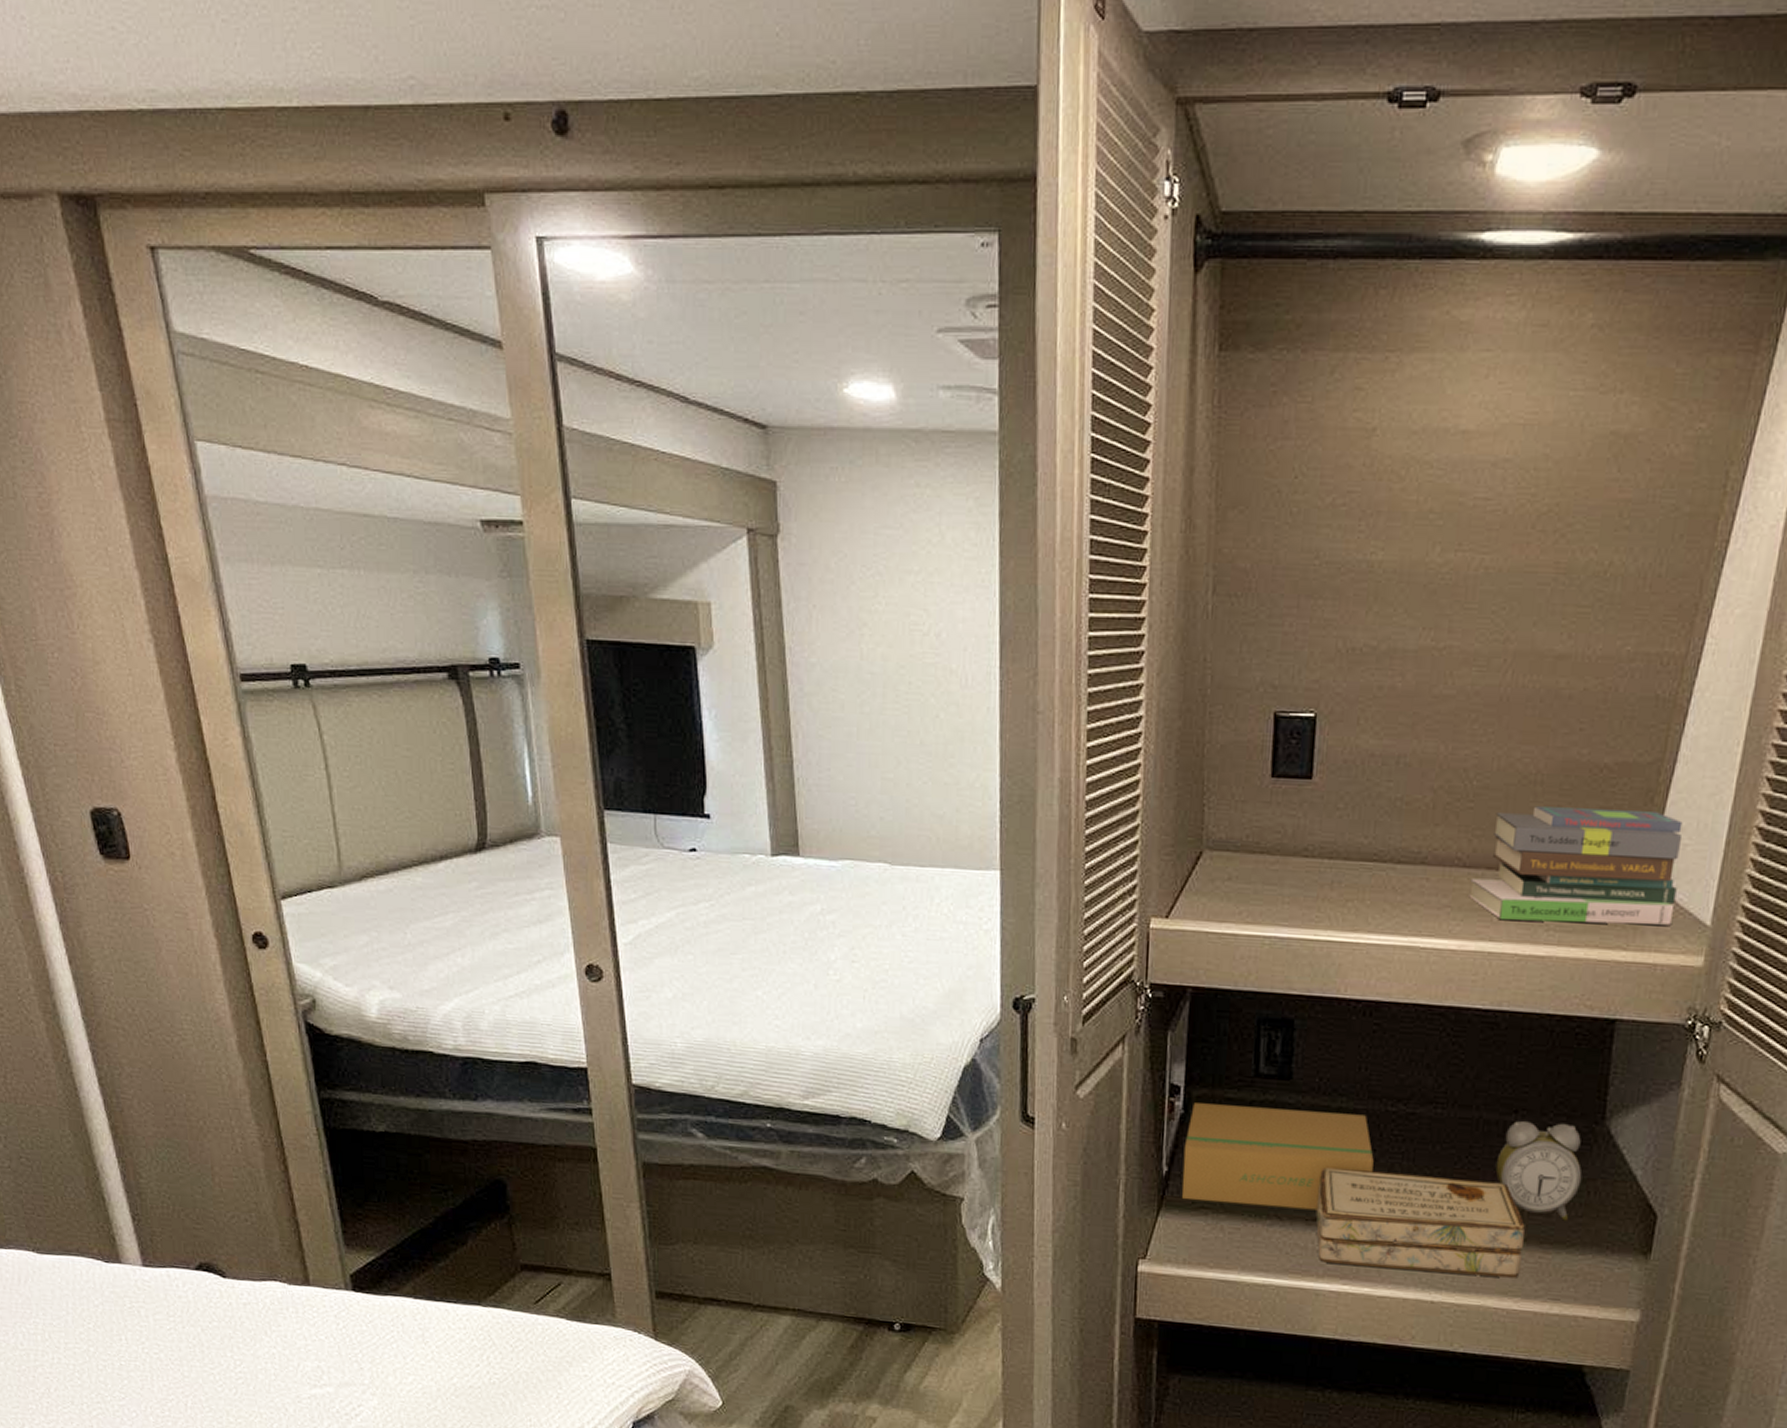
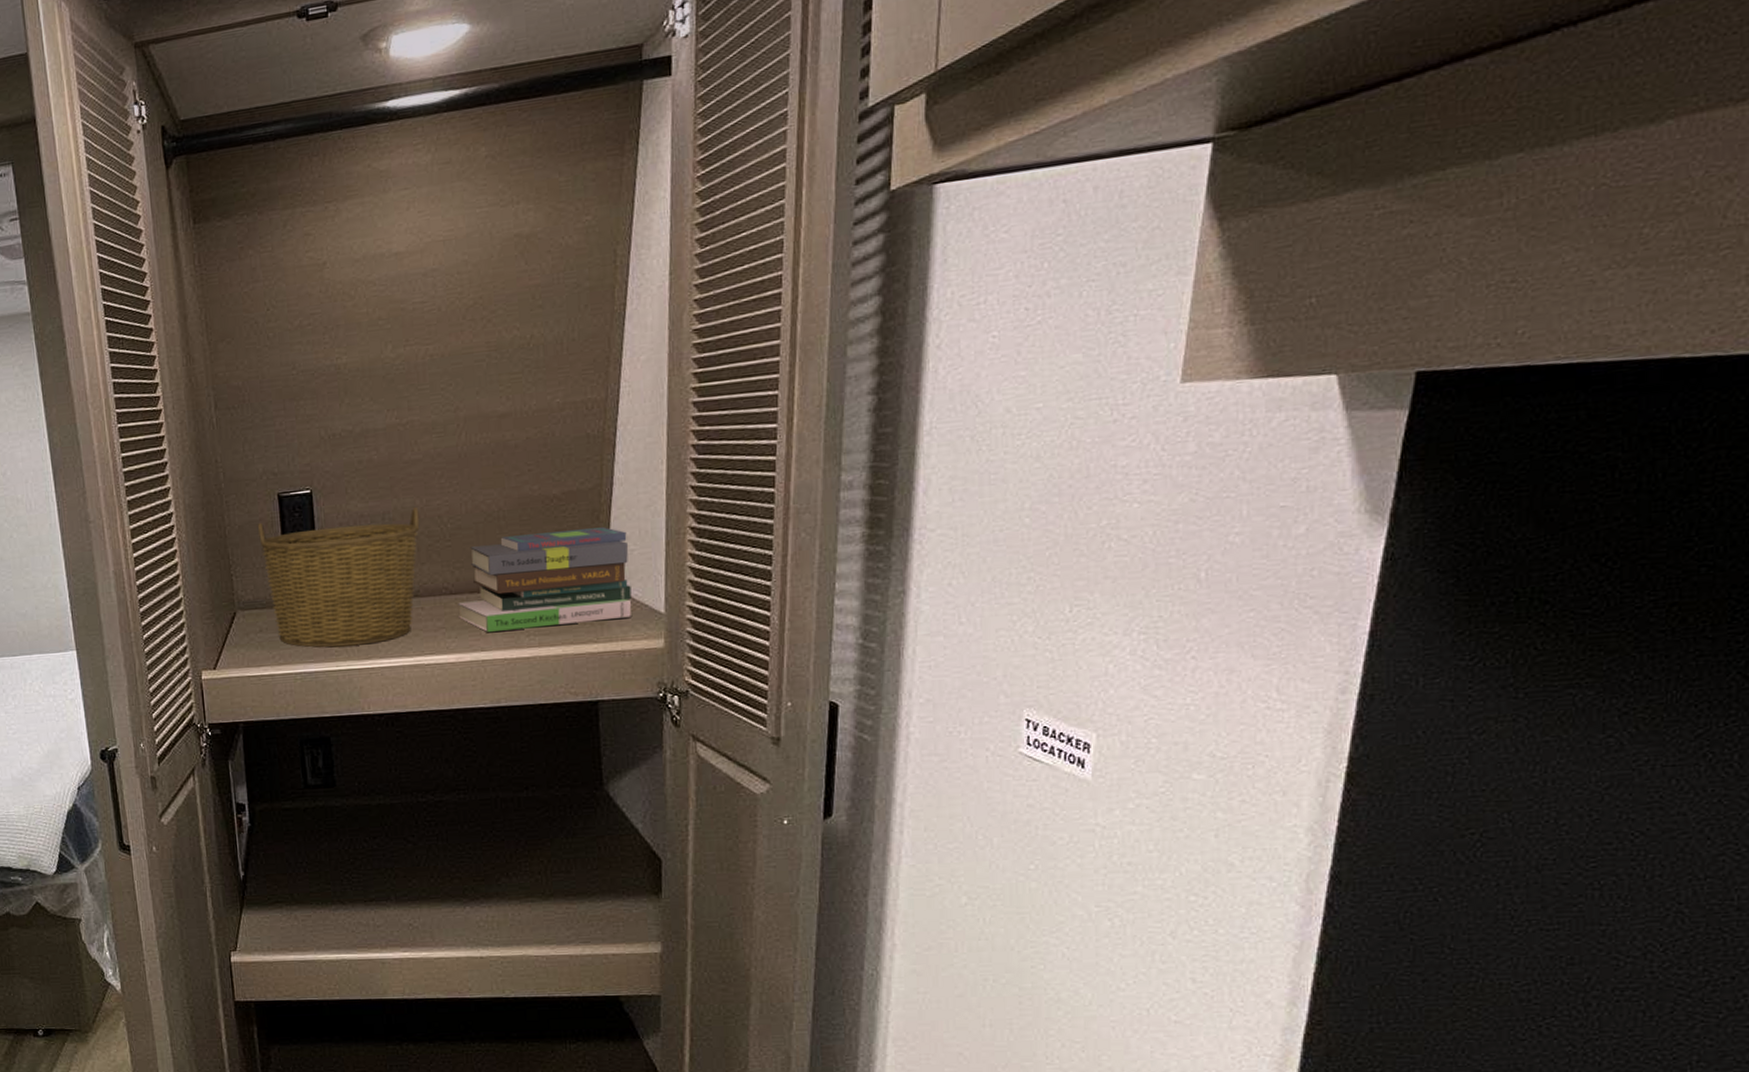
box: present [1182,1102,1374,1211] -> none [255,808,414,898]
basket: none [1243,746,1442,914] -> present [257,506,420,648]
decorative box: present [1315,1167,1526,1278] -> none [370,849,552,935]
alarm clock: present [1495,1120,1582,1221] -> none [517,792,592,875]

